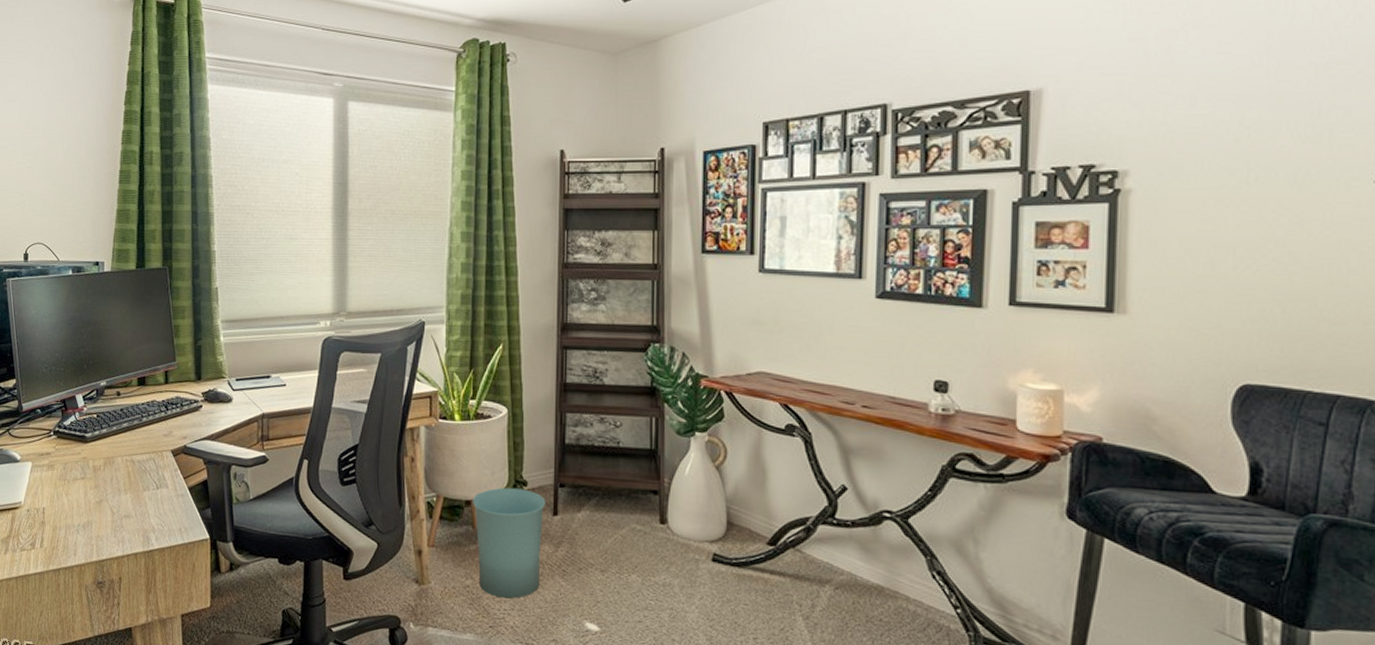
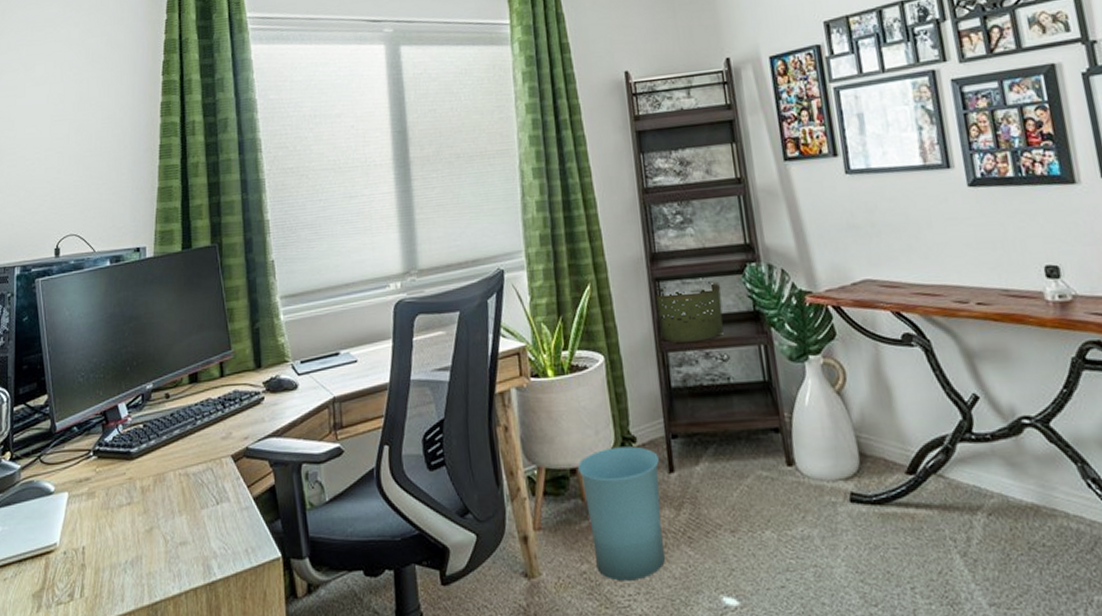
basket: none [559,355,624,408] -> present [654,283,724,343]

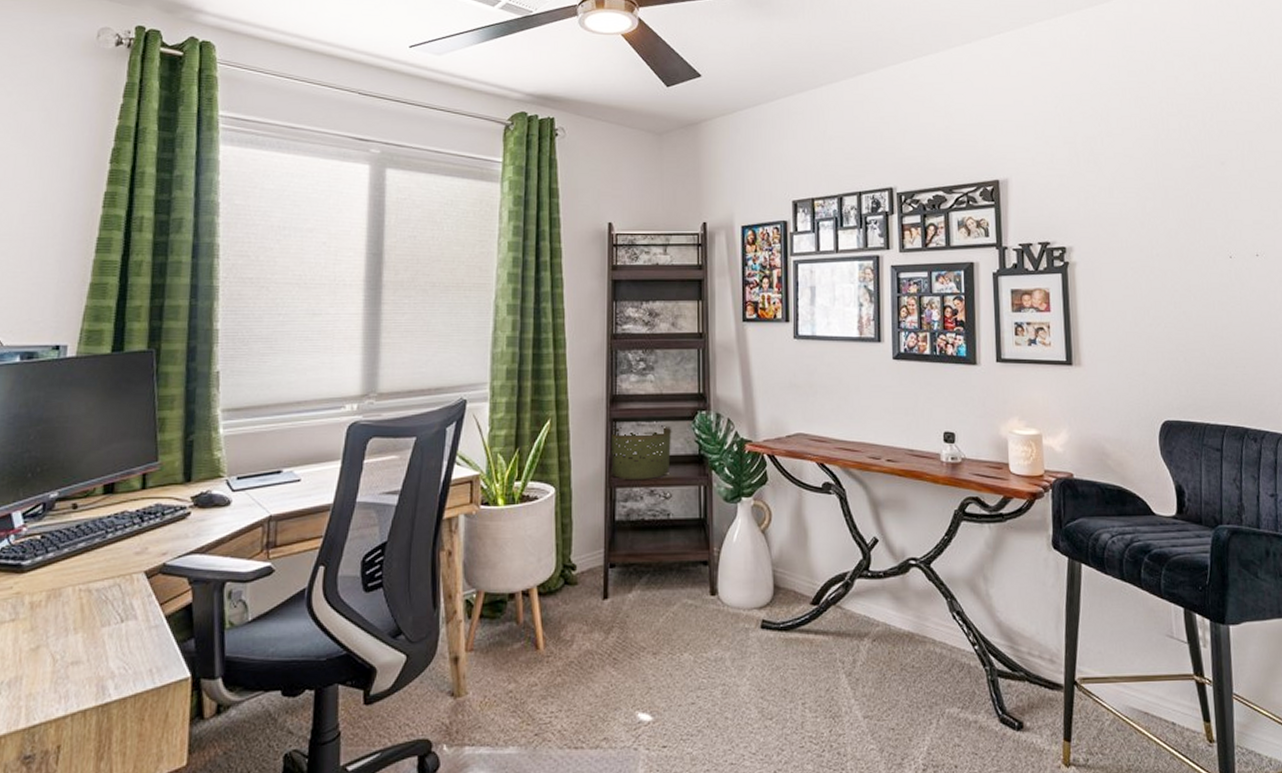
waste bin: present [578,446,665,581] -> none [517,574,595,699]

